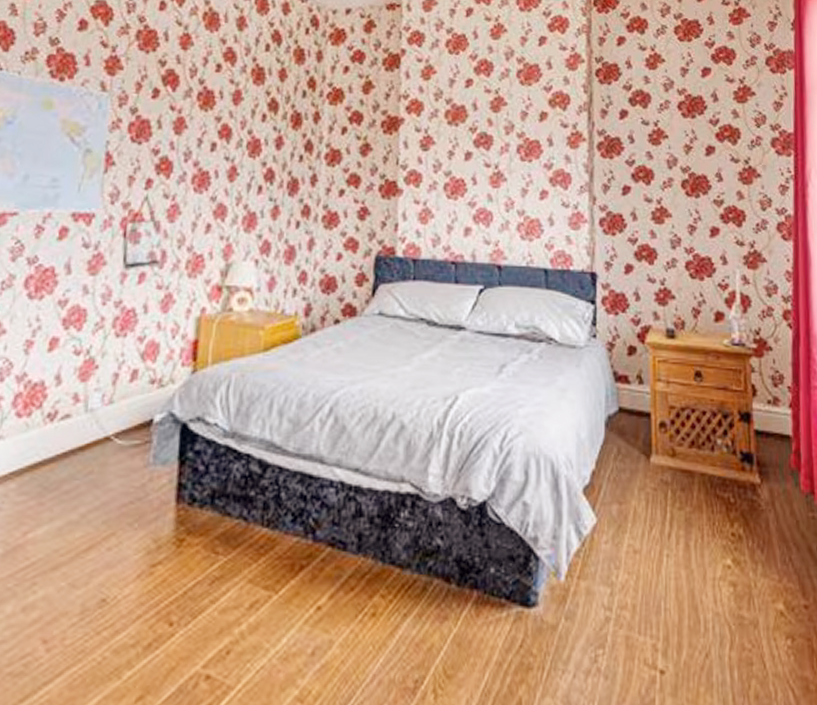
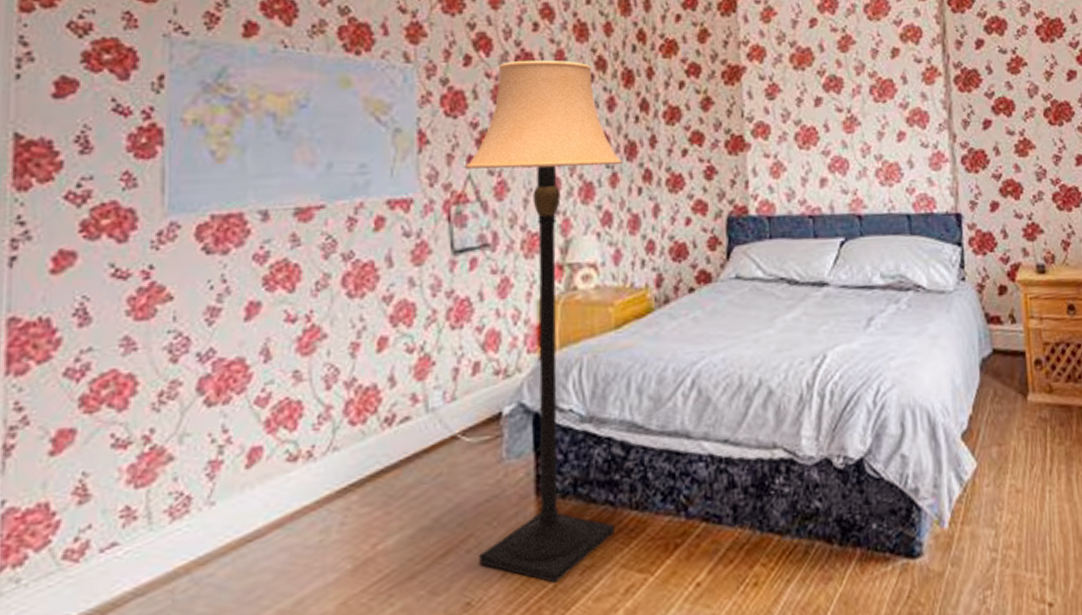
lamp: none [118,97,285,590] -> present [466,59,623,583]

